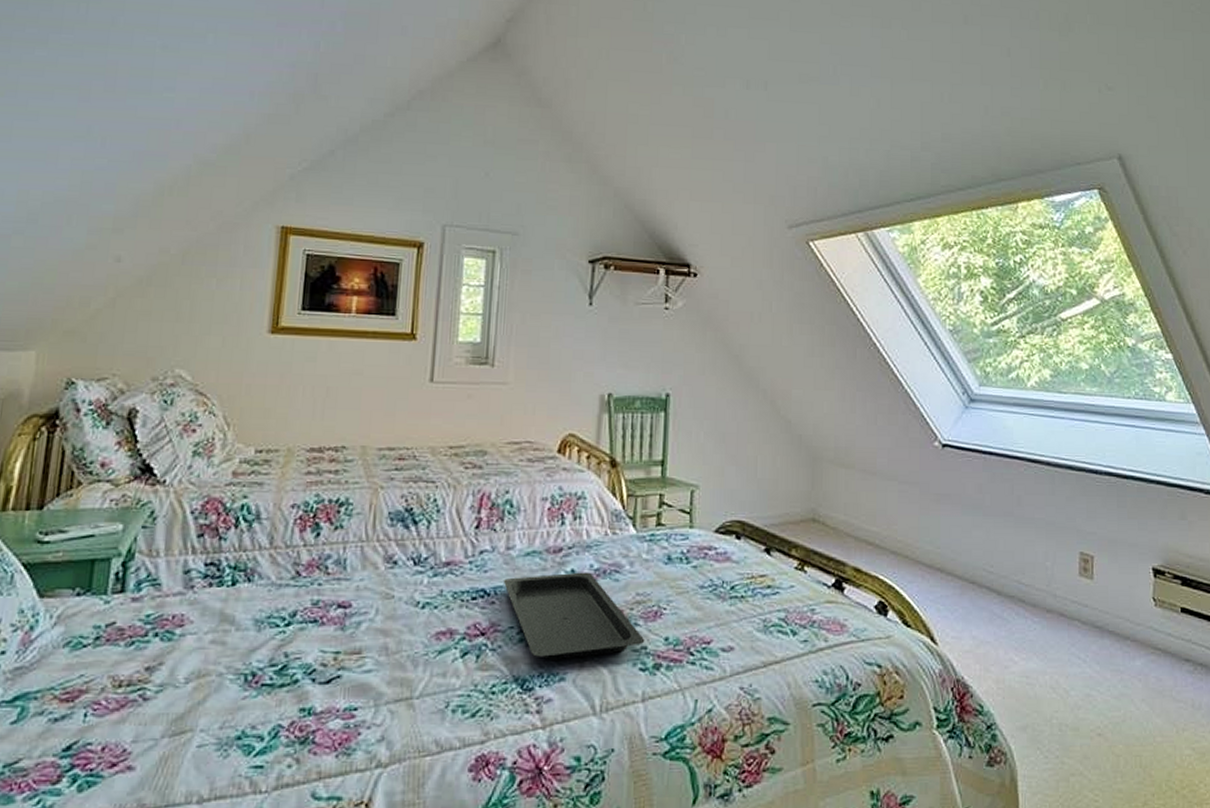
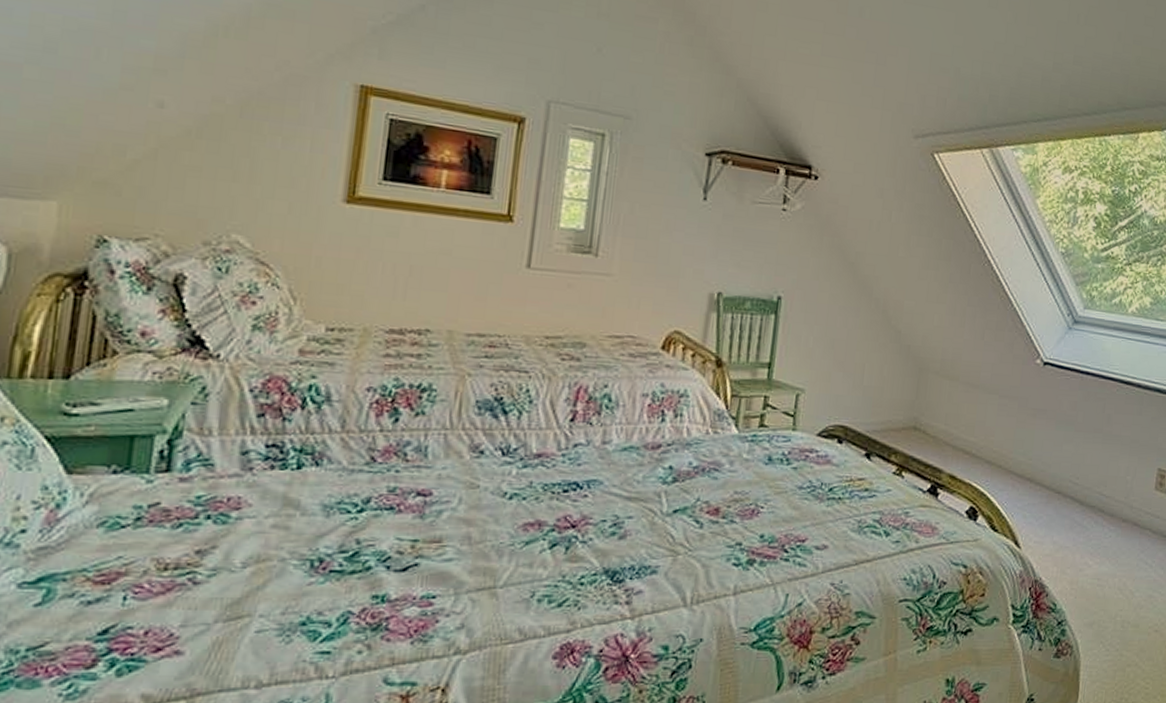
serving tray: present [503,572,645,660] -> none [597,469,741,554]

